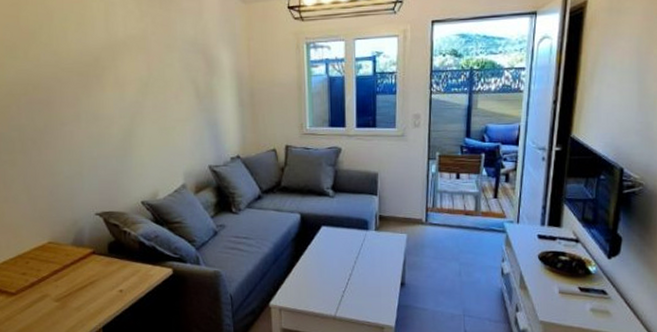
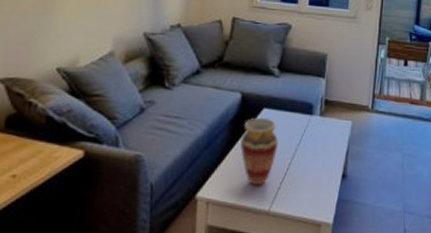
vase: none [304,234,339,295] -> present [240,117,279,186]

